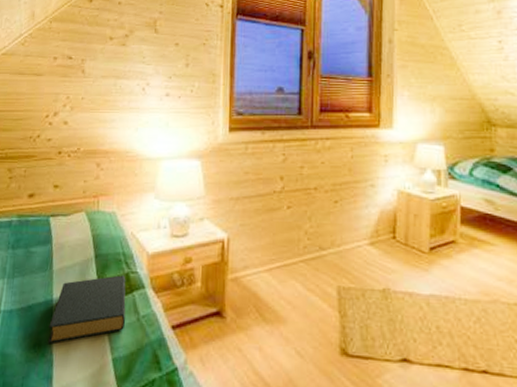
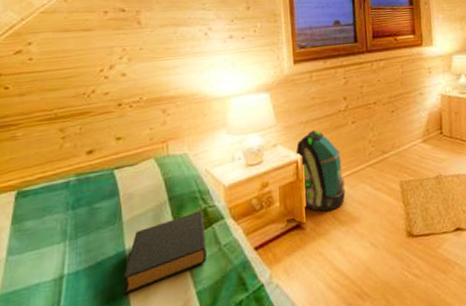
backpack: none [222,210,274,304] -> present [295,130,346,212]

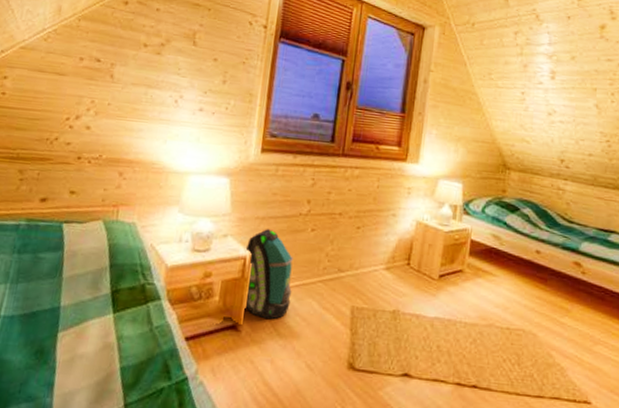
hardback book: present [123,211,208,294] -> none [51,285,142,351]

